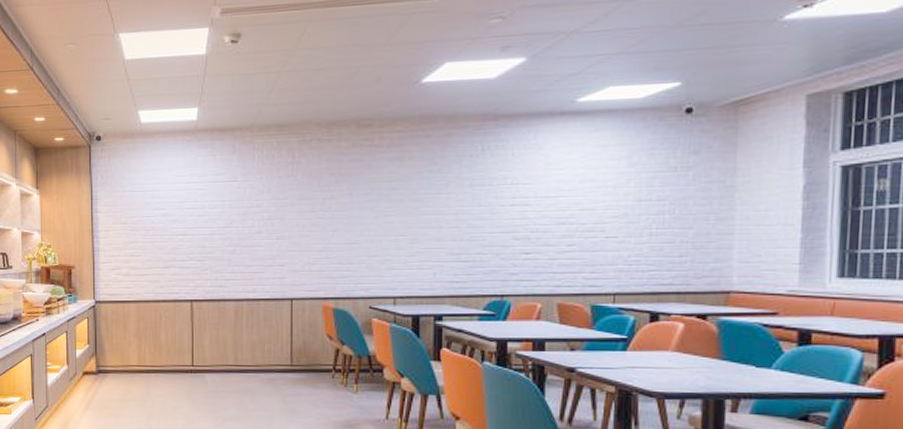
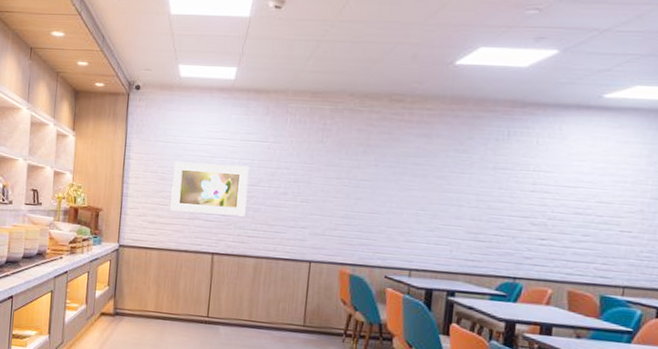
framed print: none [143,208,221,262] -> present [170,161,249,217]

